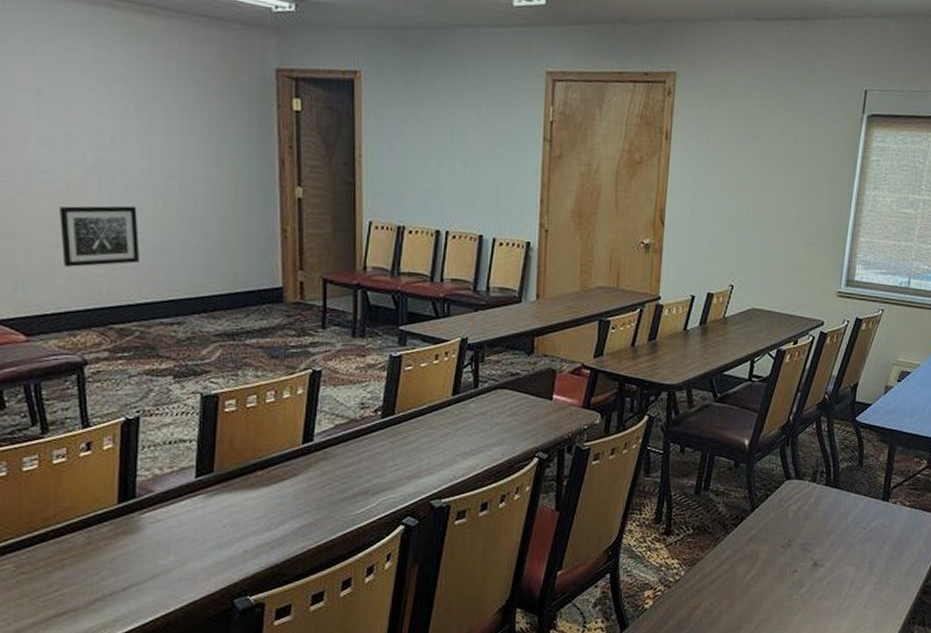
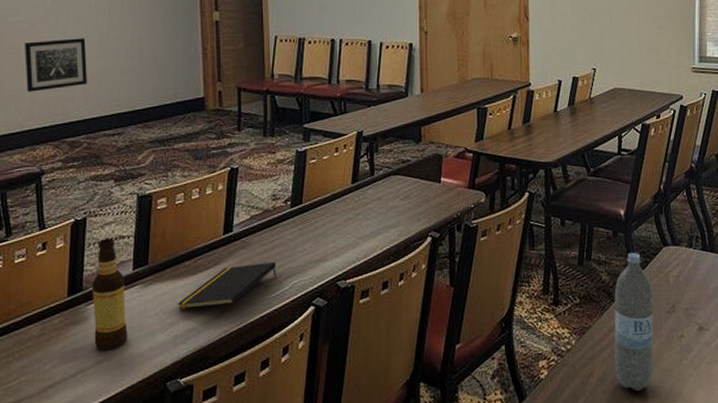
bottle: none [146,442,189,564] -> present [91,239,127,351]
notepad: none [247,476,363,523] -> present [177,261,277,310]
water bottle: none [723,484,771,625] -> present [614,252,654,392]

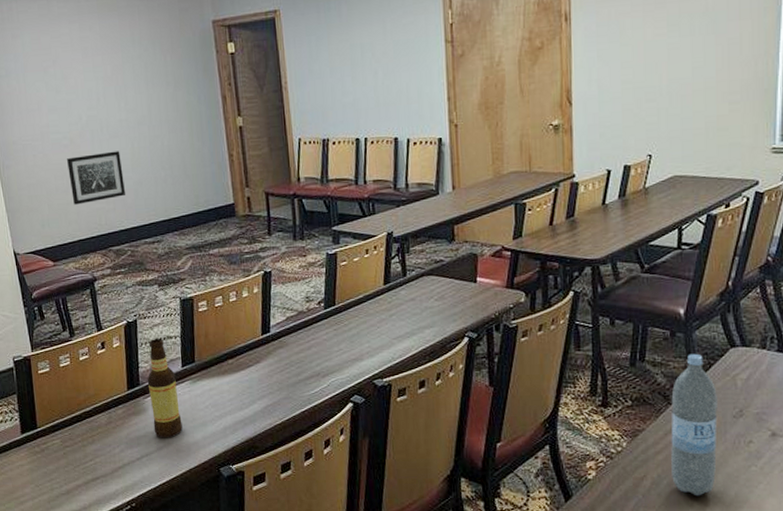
notepad: present [177,261,277,310] -> none [224,360,315,404]

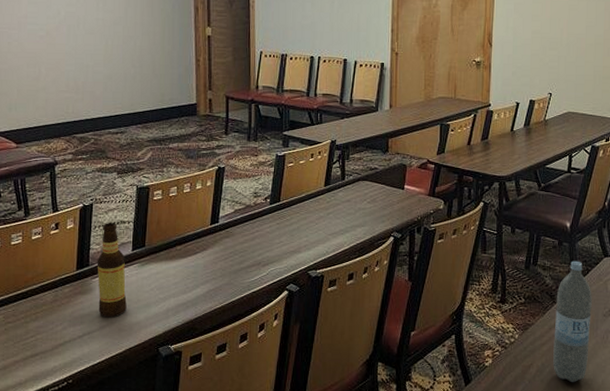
wall art: present [67,151,125,205] -> none [41,46,95,92]

